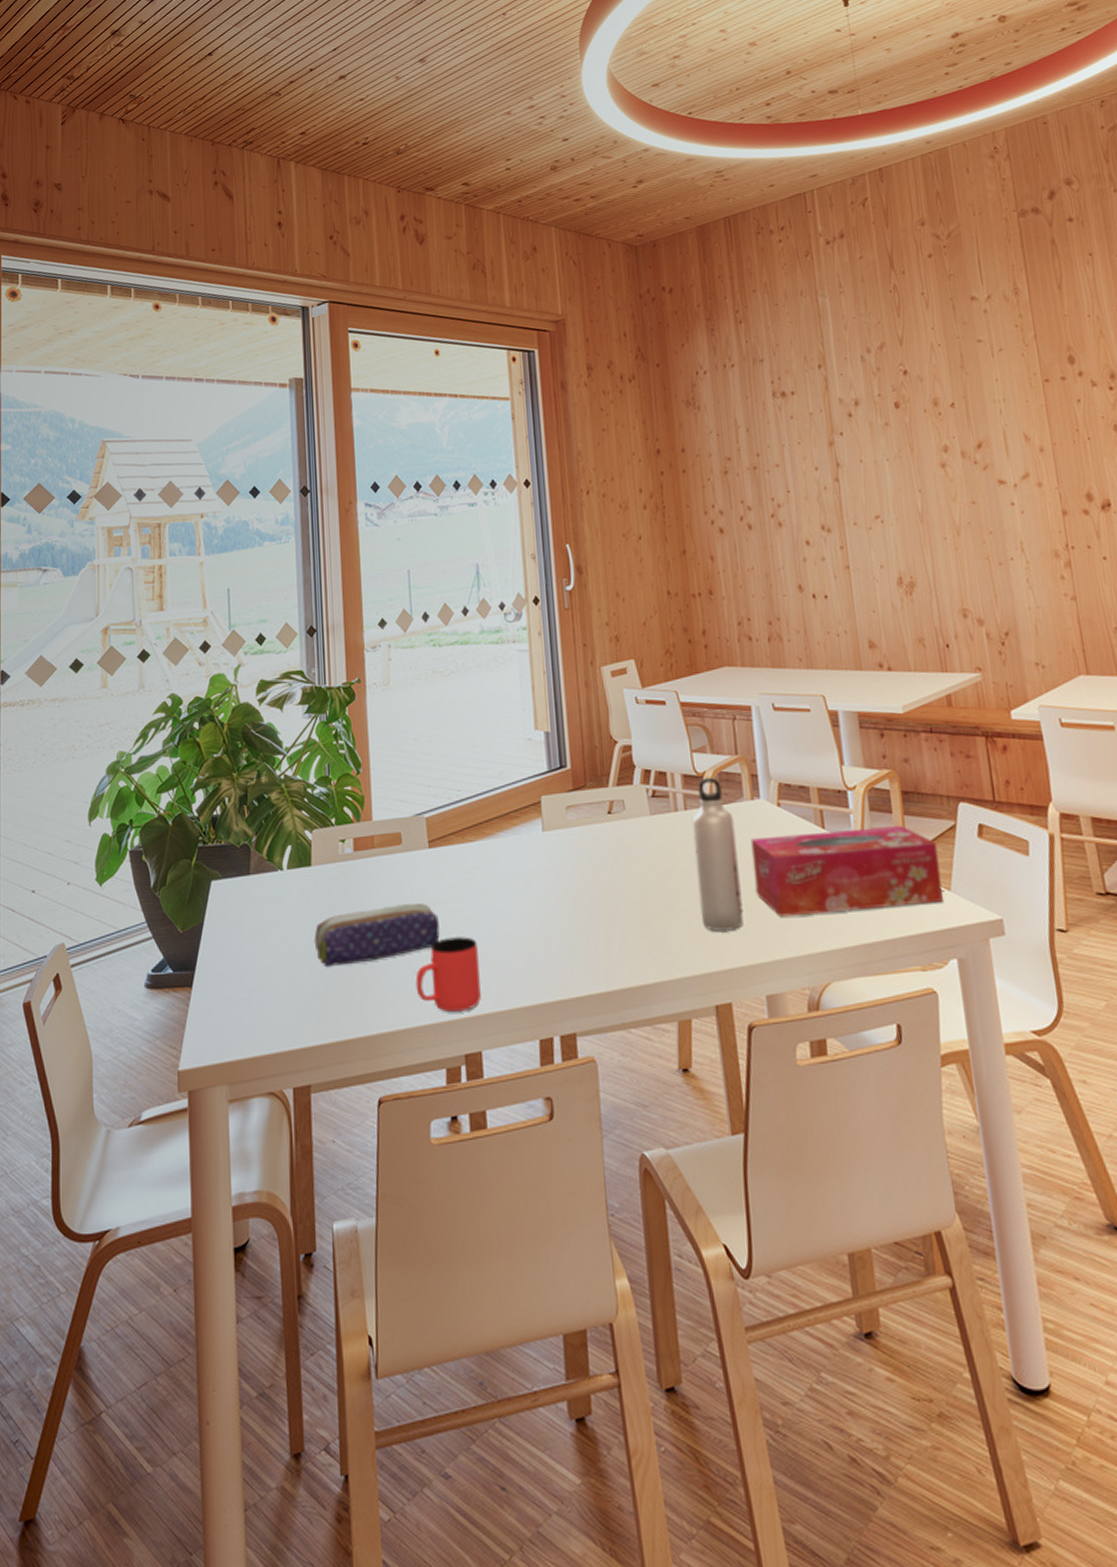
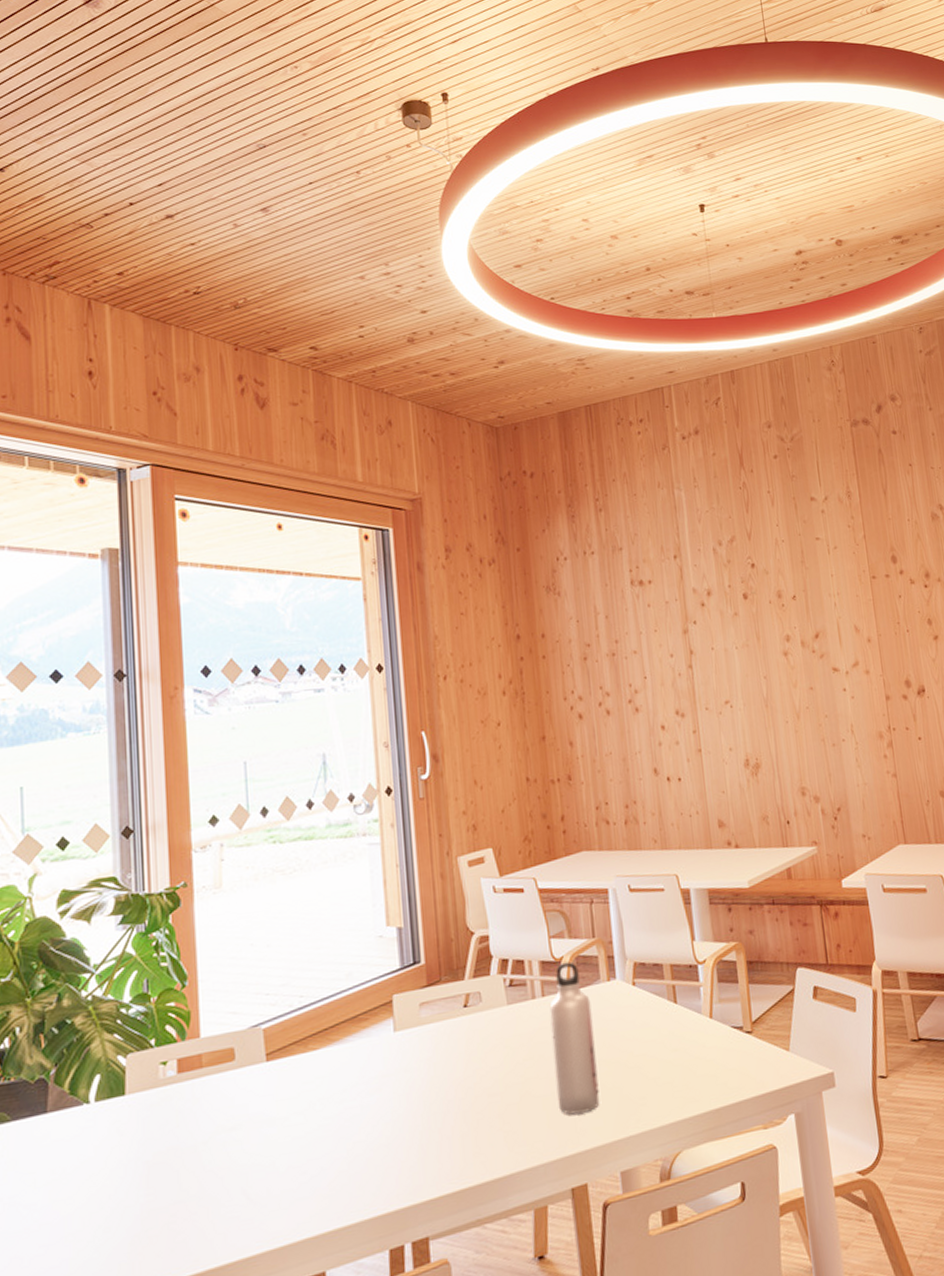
pencil case: present [314,904,440,968] -> none [128,1122,279,1206]
cup: present [415,937,481,1013] -> none [250,1151,325,1236]
tissue box: present [750,826,944,917] -> none [606,994,784,1093]

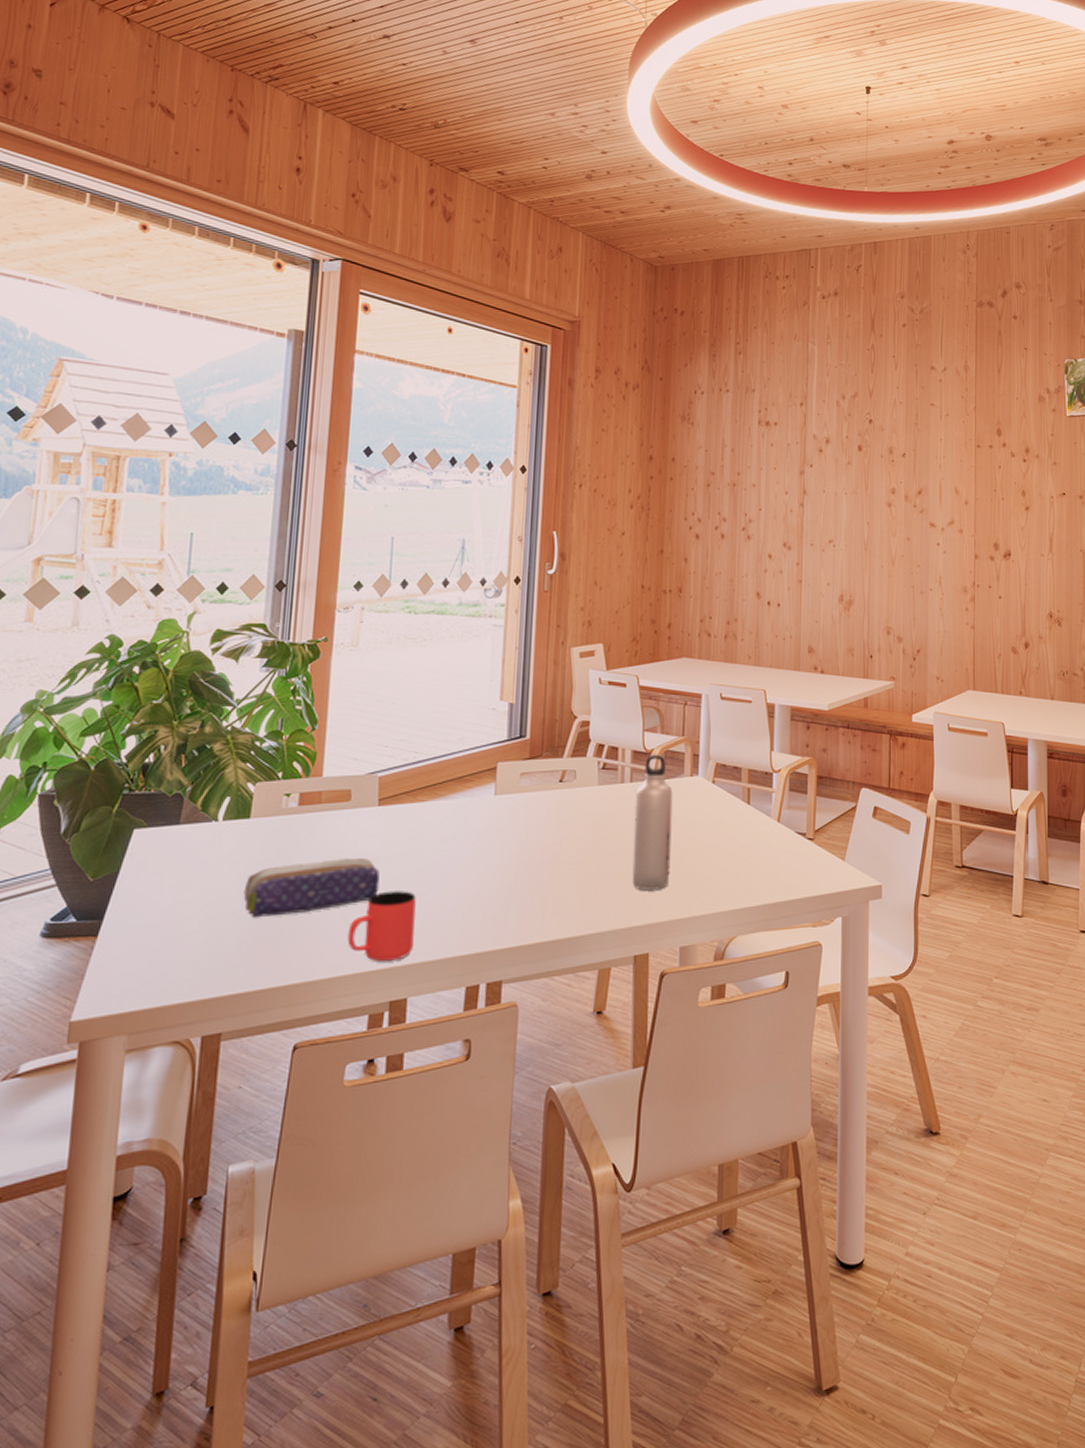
pencil case: none [128,1122,279,1206] -> present [243,858,380,918]
cup: none [250,1151,325,1236] -> present [347,891,416,962]

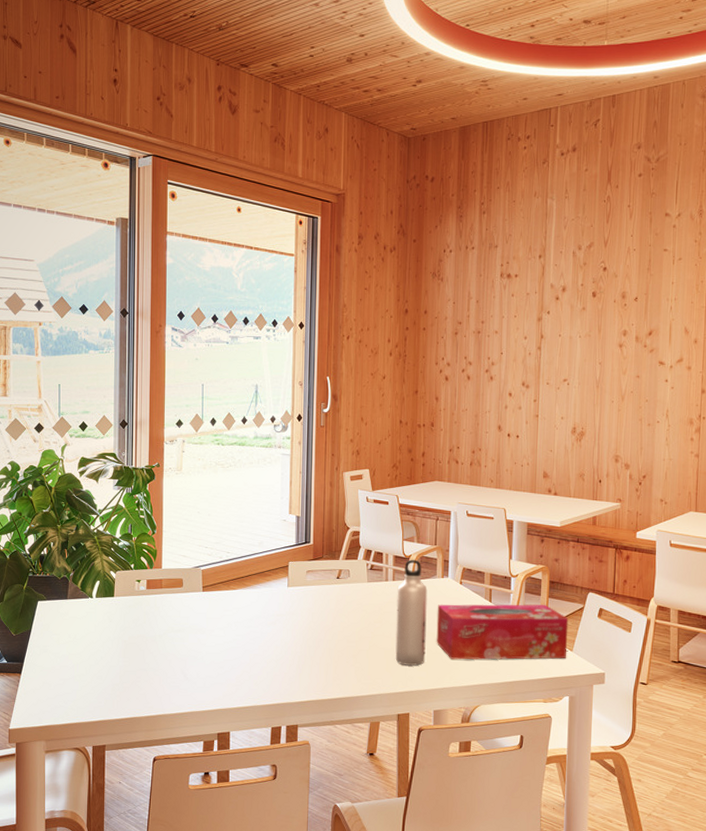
pencil case: present [243,858,380,918] -> none [113,629,206,668]
cup: present [347,891,416,962] -> none [186,654,233,705]
tissue box: none [683,805,840,879] -> present [436,604,569,660]

